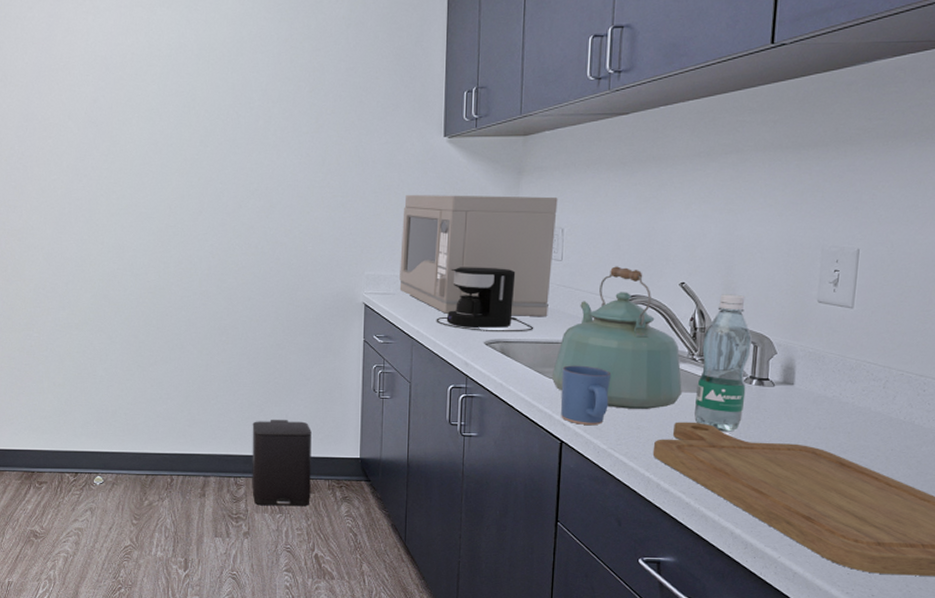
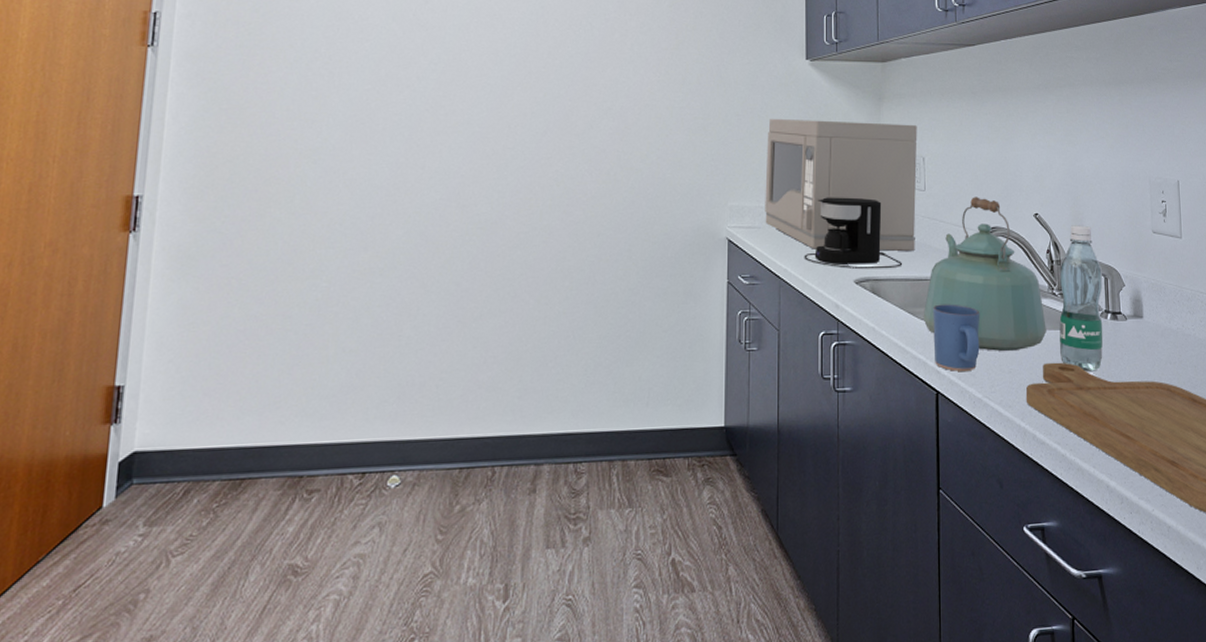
pedal bin: present [252,420,312,507] -> none [595,383,669,500]

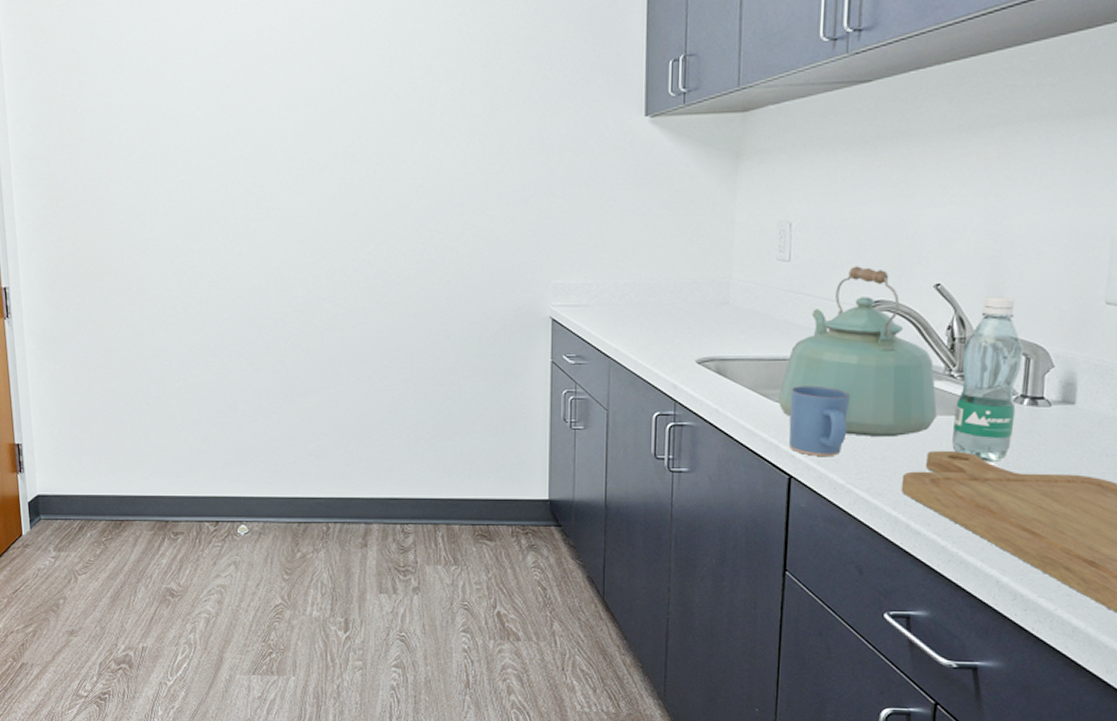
microwave: present [765,119,917,251] -> none [593,184,785,329]
coffee maker: present [804,197,903,270] -> none [637,271,756,349]

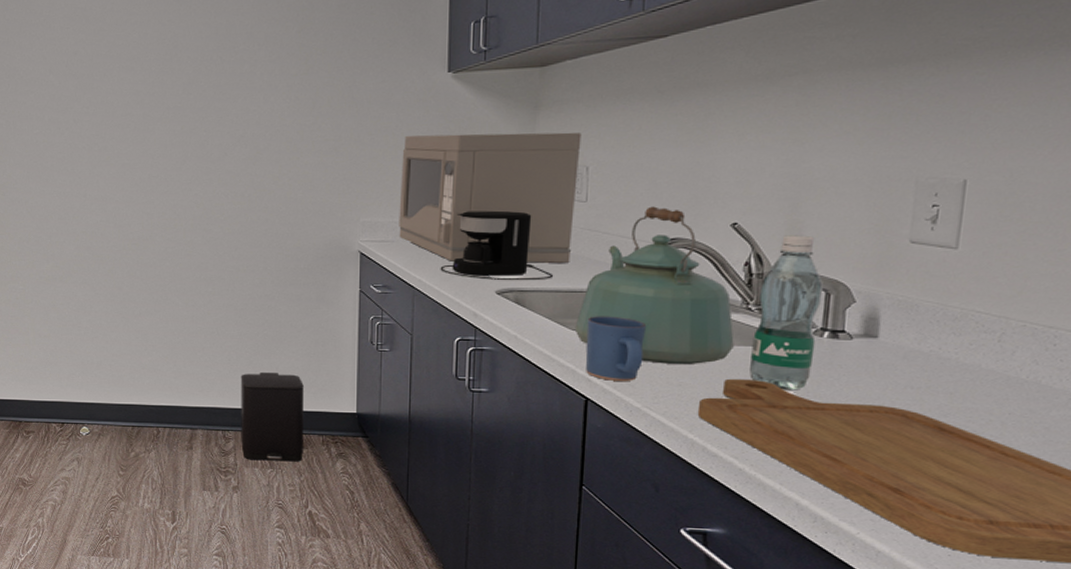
pedal bin: none [421,456,491,557] -> present [240,373,304,462]
microwave: none [593,184,785,329] -> present [399,132,582,263]
coffee maker: none [637,271,756,349] -> present [440,210,554,281]

